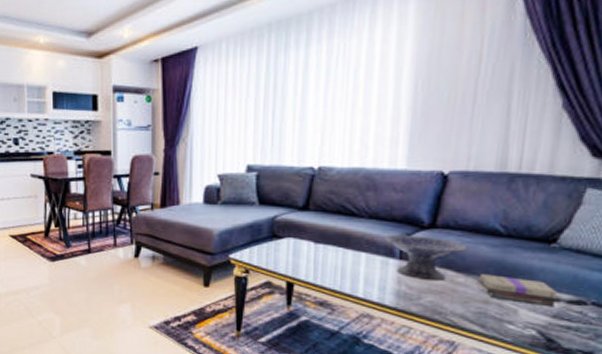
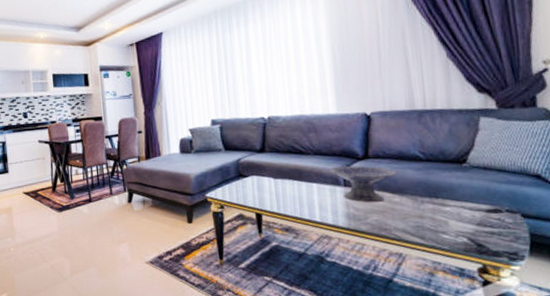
books: present [475,274,562,307] -> none [409,193,481,217]

